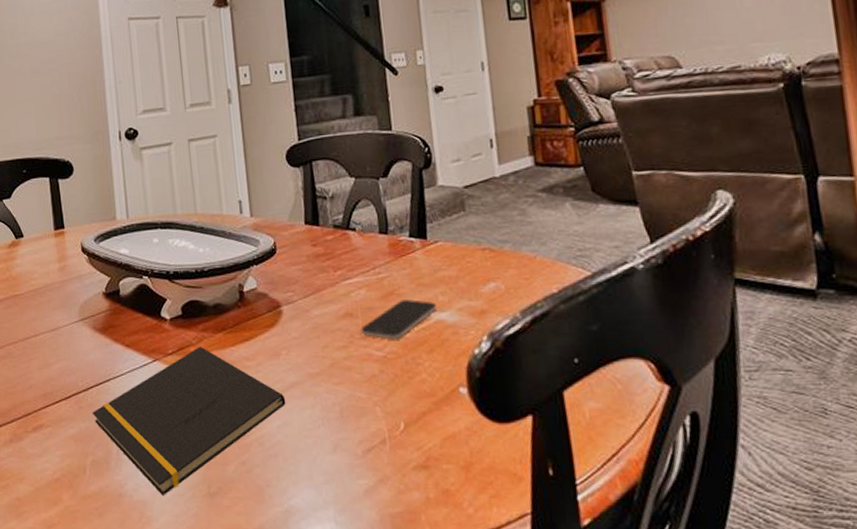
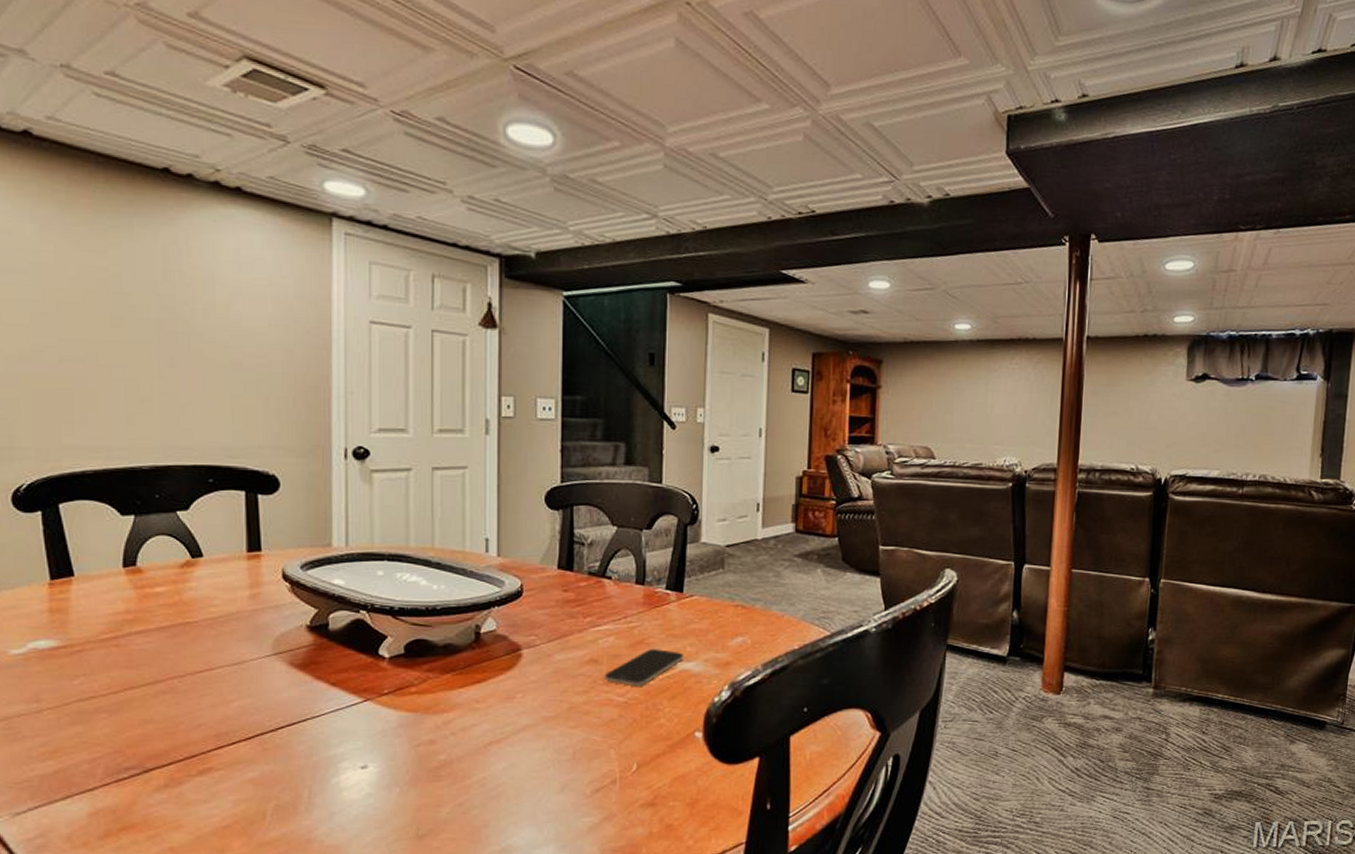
notepad: present [92,346,286,497] -> none [279,686,515,840]

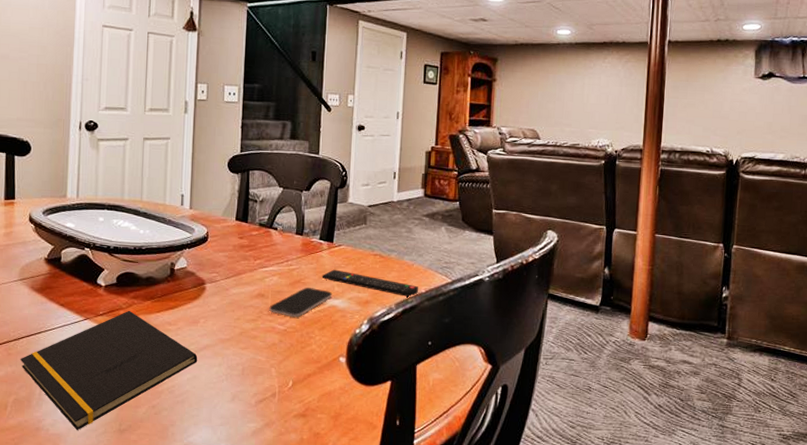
notepad: none [279,686,515,840] -> present [20,310,198,431]
remote control: none [670,625,791,656] -> present [322,269,419,298]

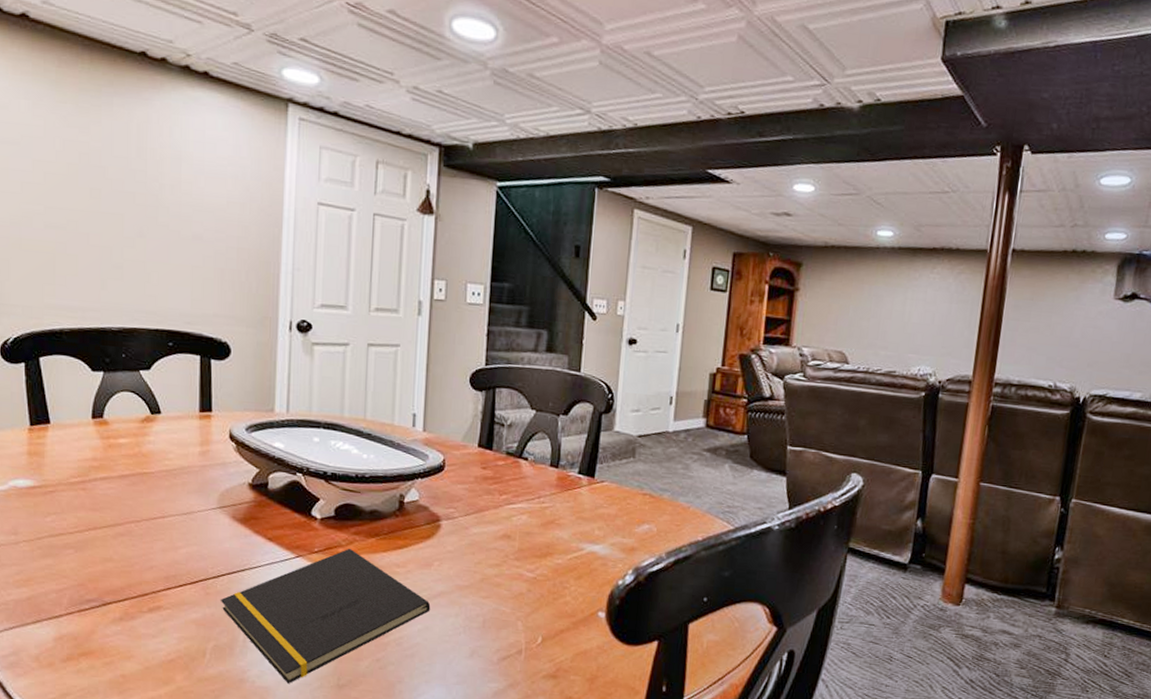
smartphone: present [269,287,333,318] -> none [516,529,593,564]
remote control: present [322,269,419,298] -> none [579,509,695,547]

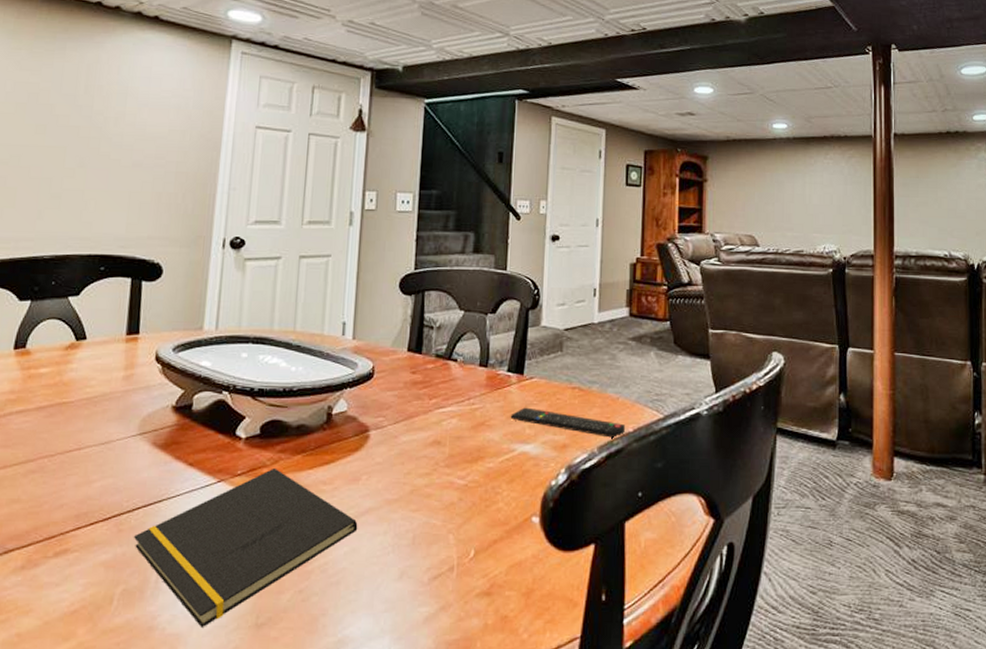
remote control: none [579,509,695,547] -> present [510,407,626,439]

